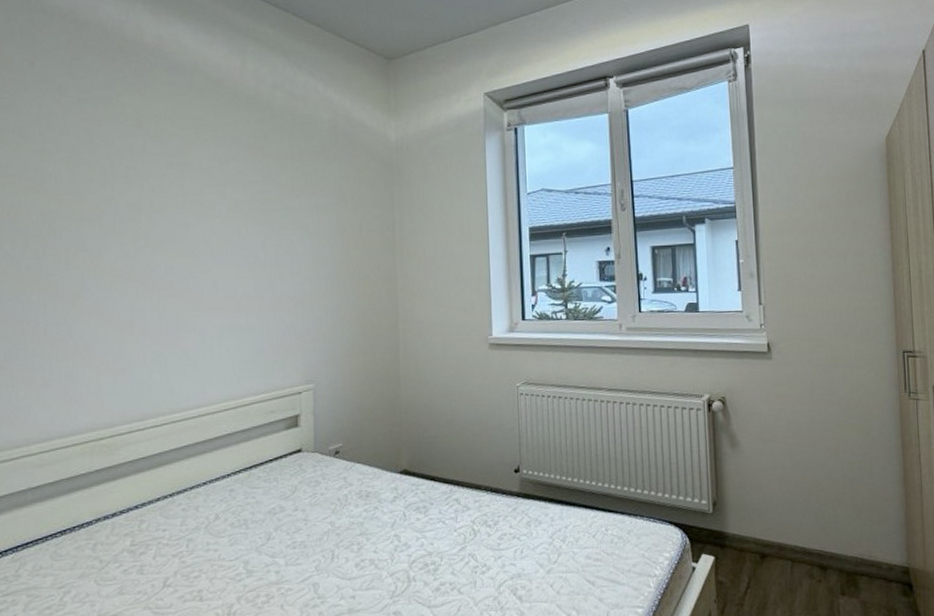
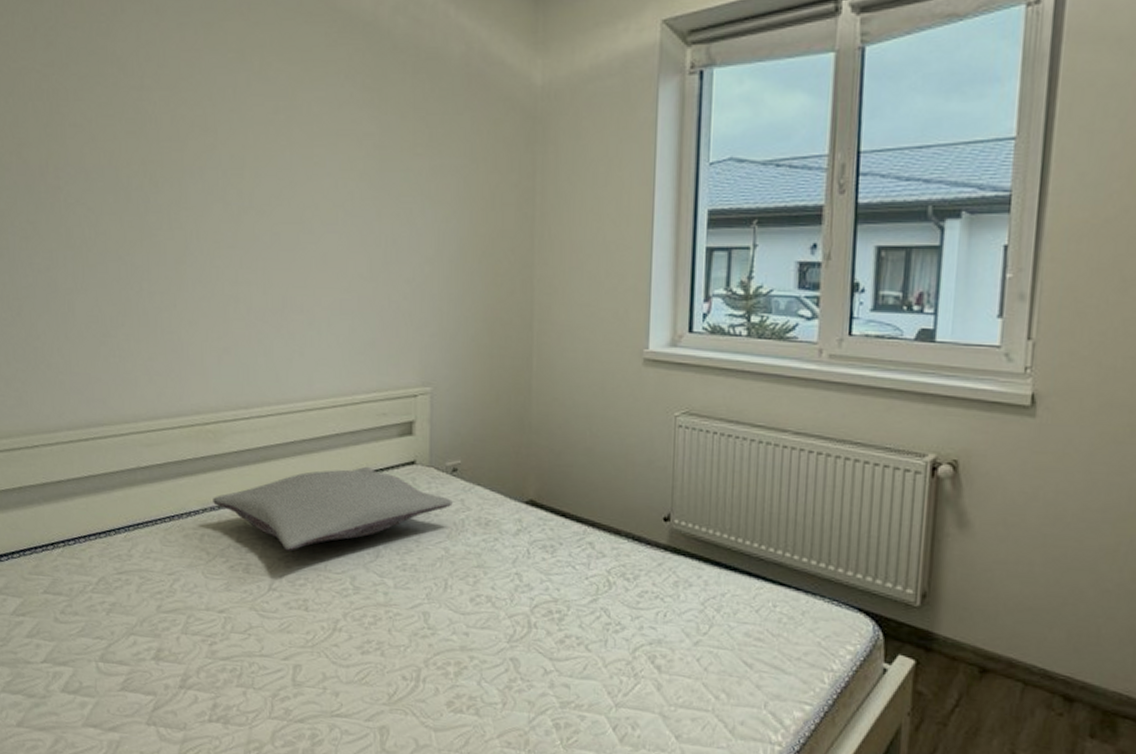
pillow: none [107,460,336,547] -> present [213,467,453,551]

